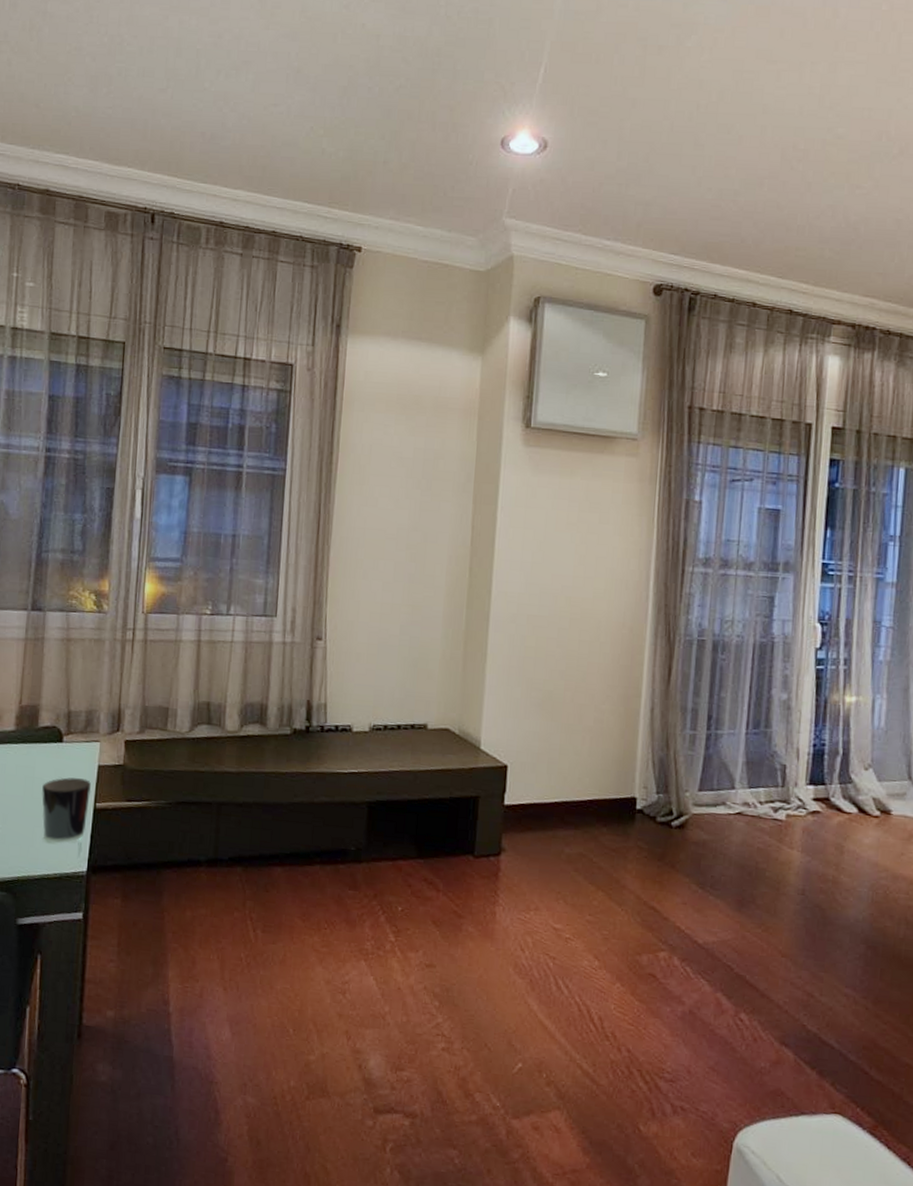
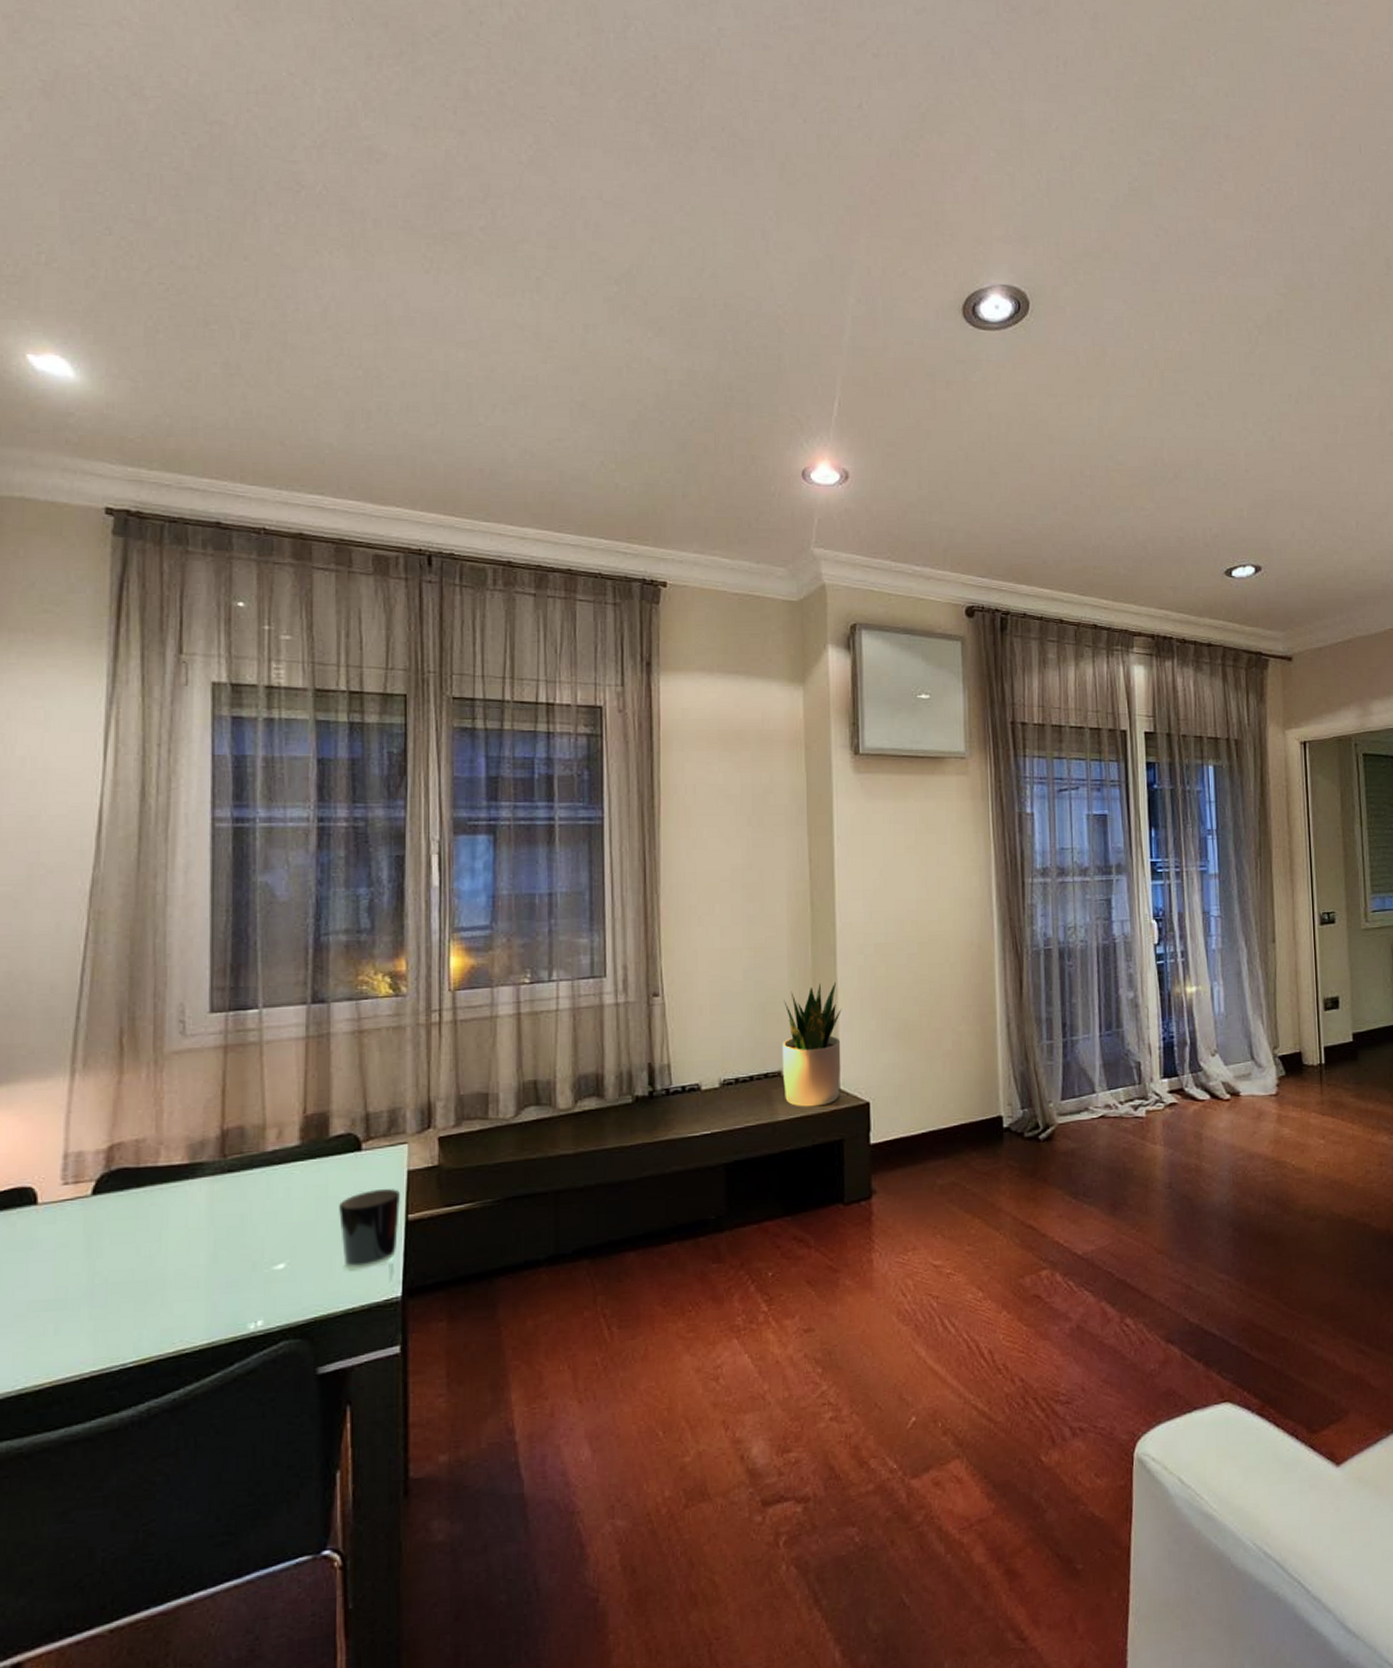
planter: none [428,646,489,762] -> present [783,983,842,1107]

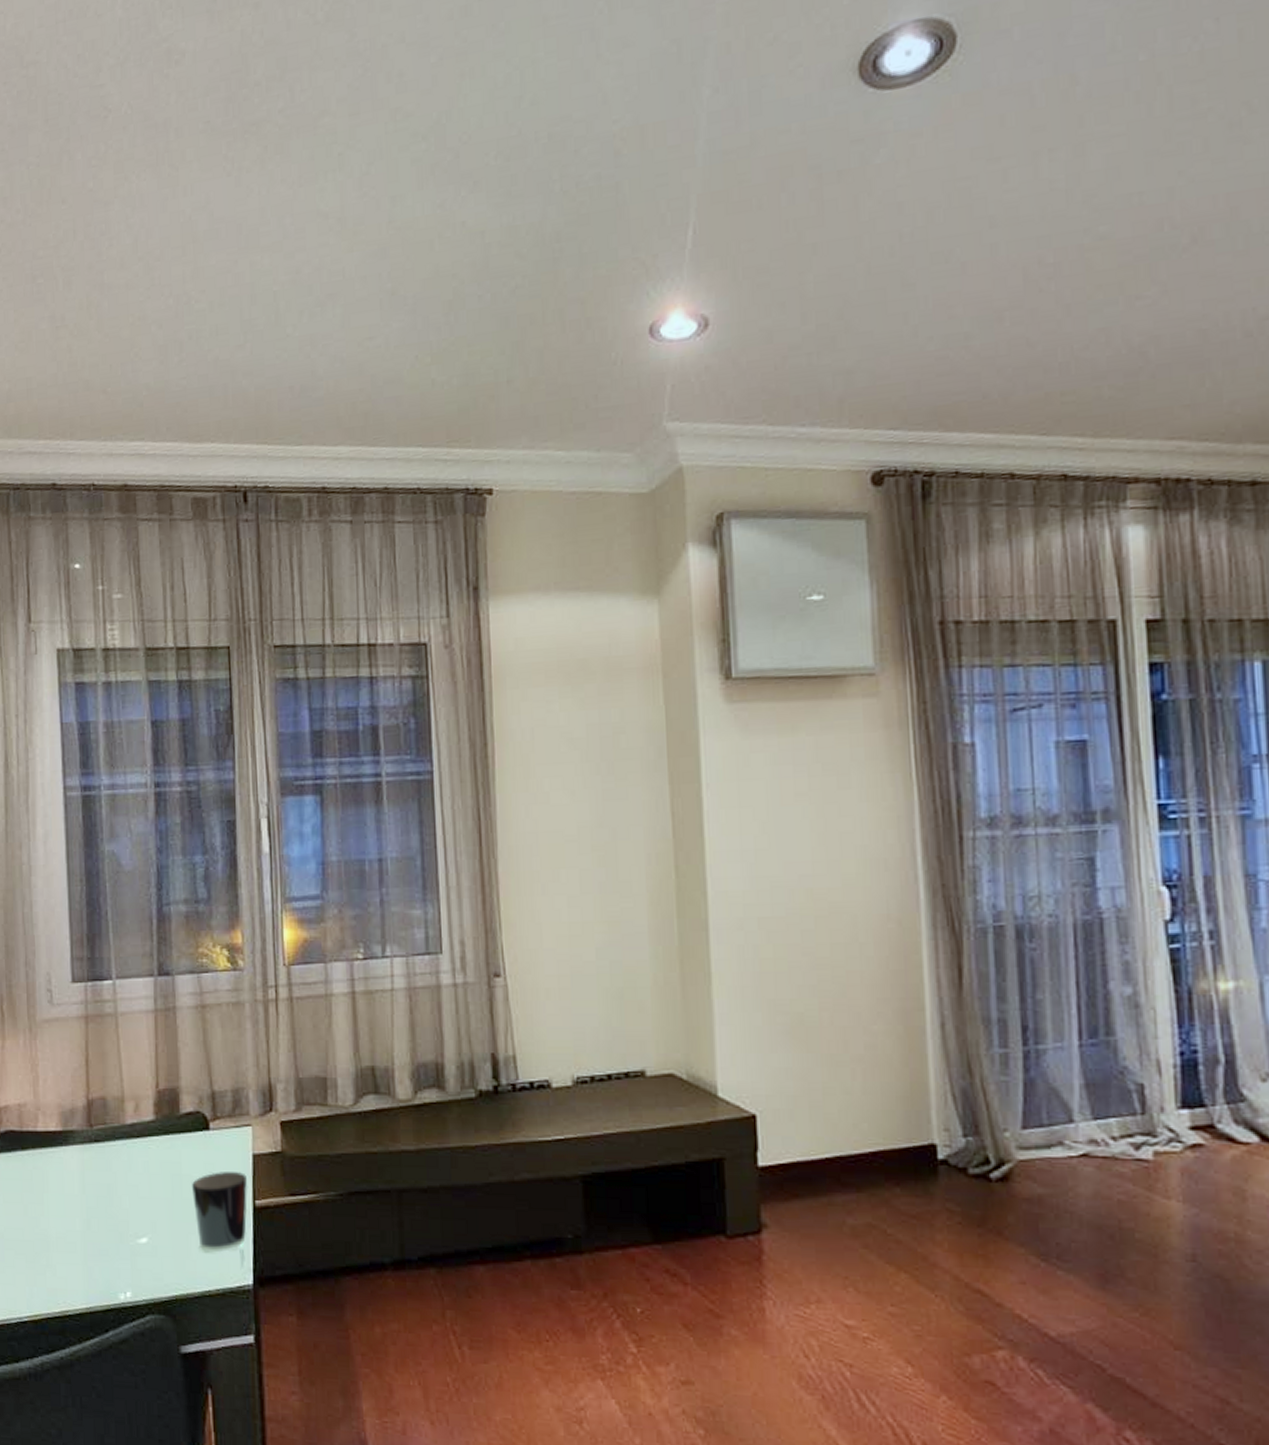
planter: present [783,983,842,1107] -> none [645,965,719,1116]

